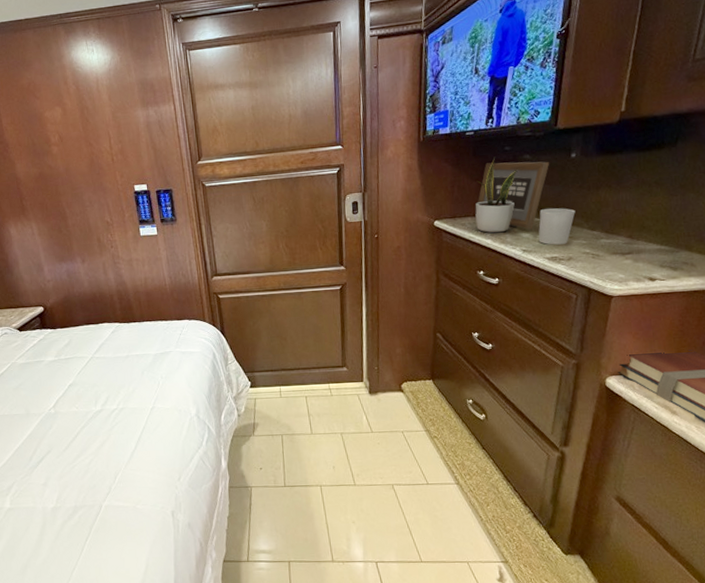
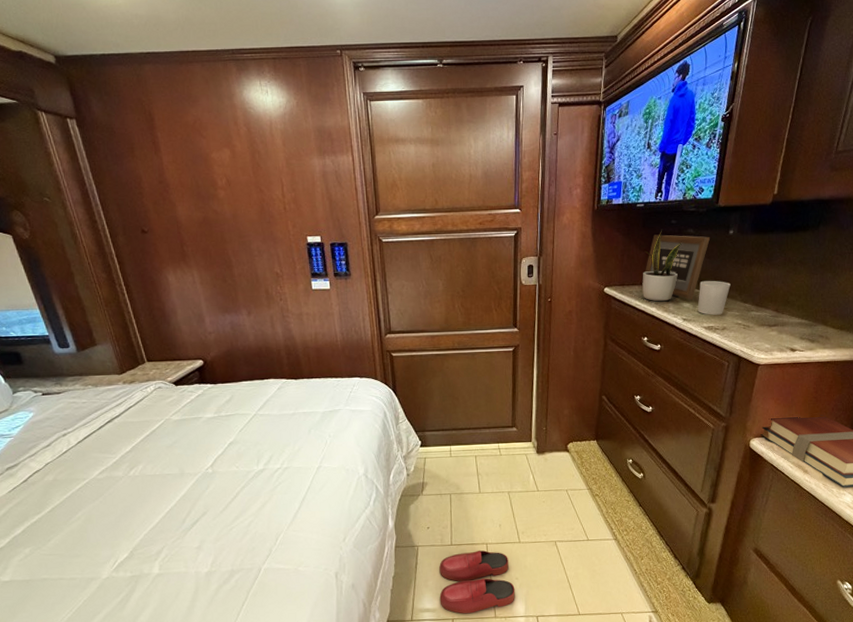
slippers: none [273,492,353,557] -> present [439,550,515,614]

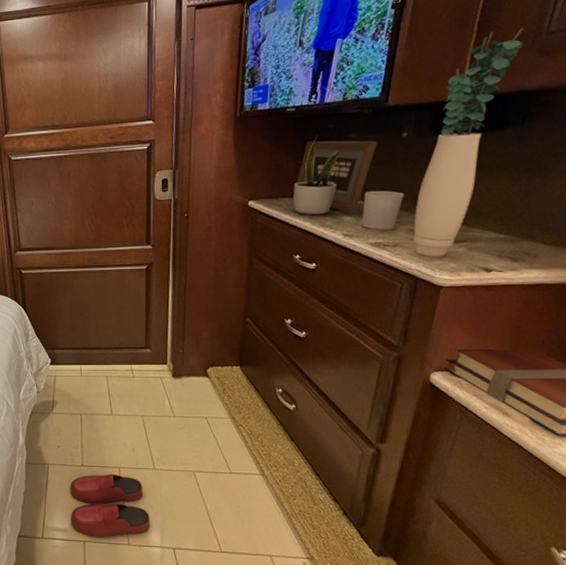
vase: none [737,146,820,340] -> present [413,27,524,258]

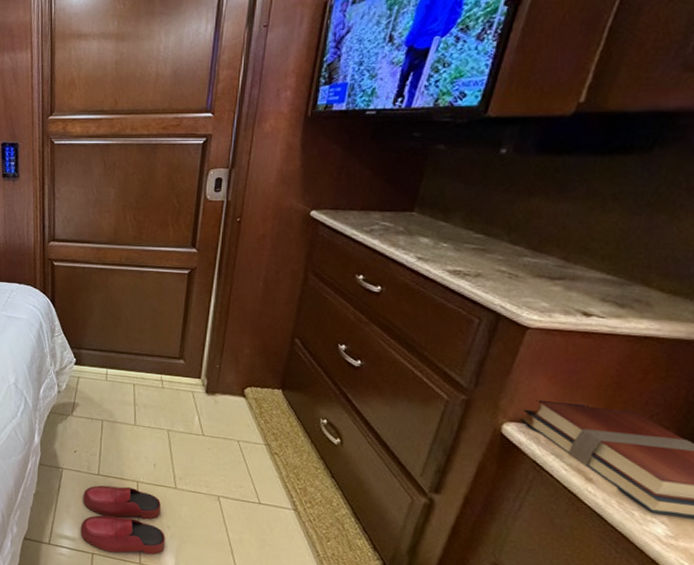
picture frame: present [292,140,377,213] -> none [362,150,469,234]
potted plant: present [293,136,344,216] -> none [362,144,429,234]
candle holder: present [361,190,404,230] -> none [440,211,495,257]
vase: present [413,27,524,258] -> none [499,36,666,295]

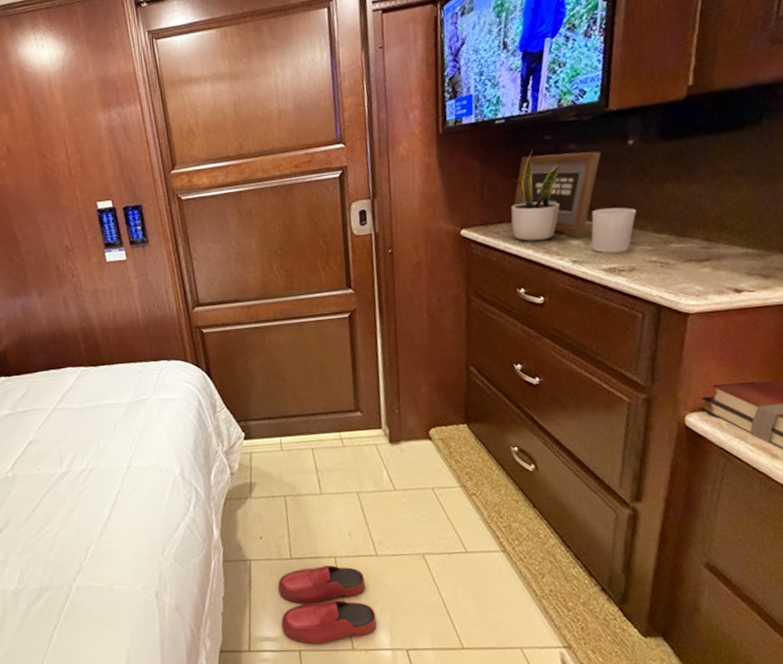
potted plant: none [362,144,429,234] -> present [510,150,564,242]
picture frame: none [362,150,469,234] -> present [510,151,601,236]
candle holder: none [440,211,495,257] -> present [591,207,637,254]

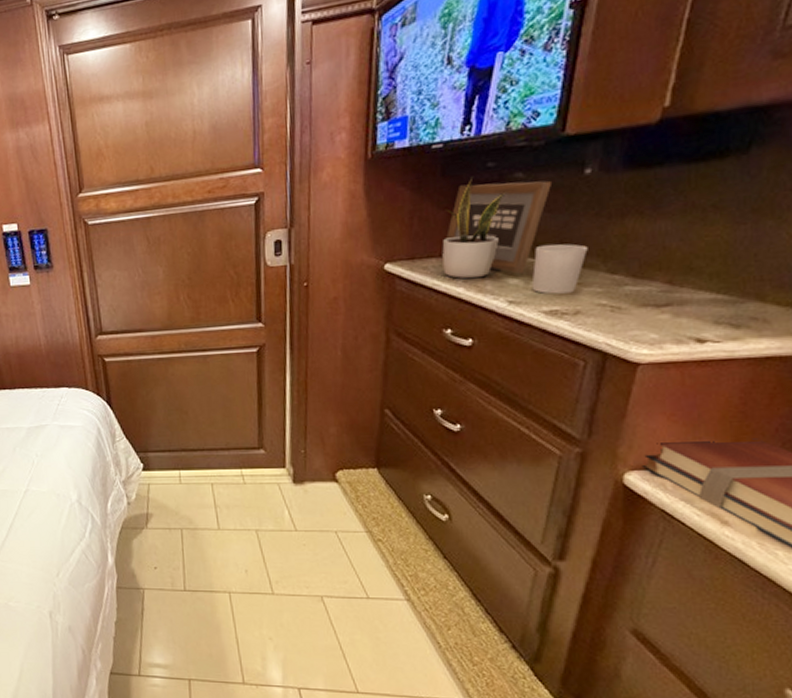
slippers: present [278,564,377,645] -> none [170,599,269,676]

